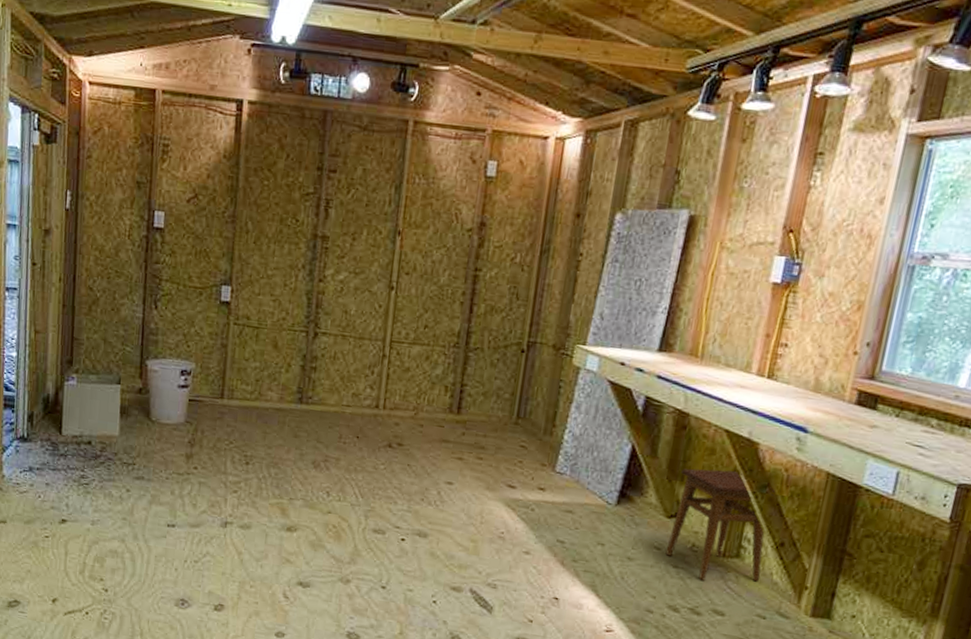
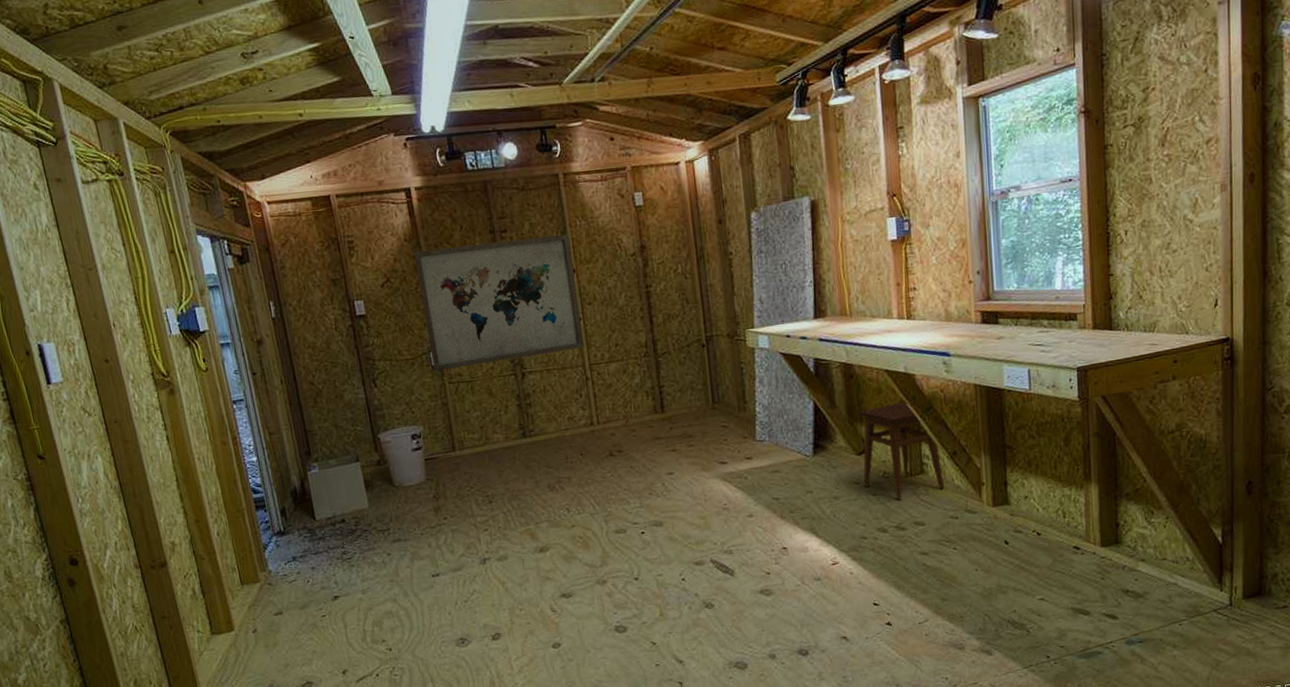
wall art: none [221,172,404,321] -> present [414,233,585,372]

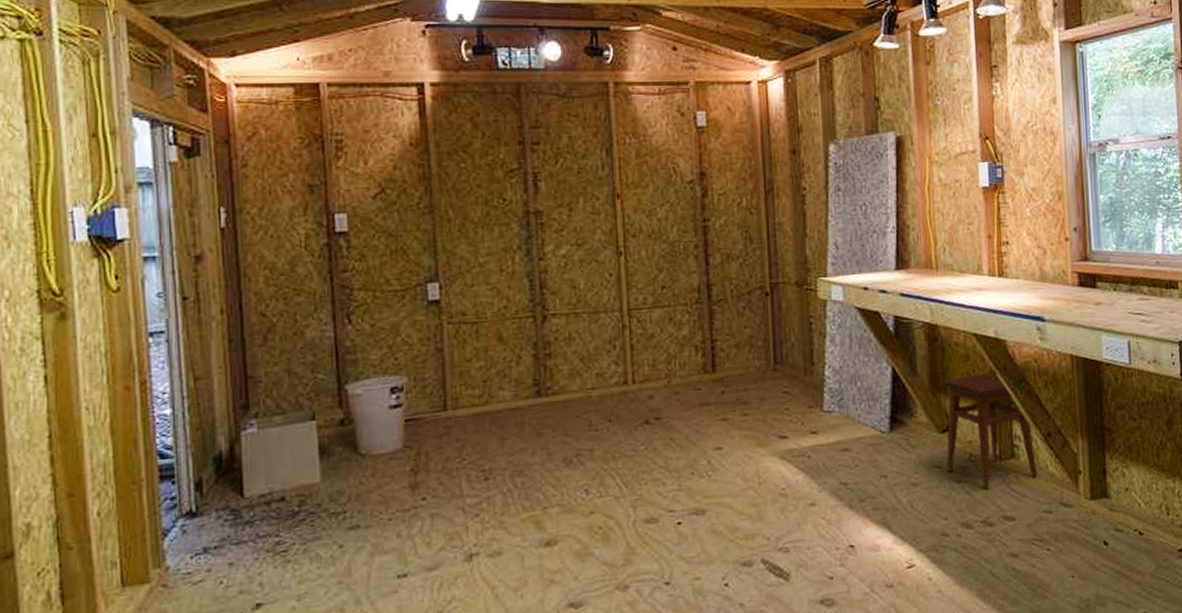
wall art: present [414,233,585,372] -> none [420,151,624,308]

